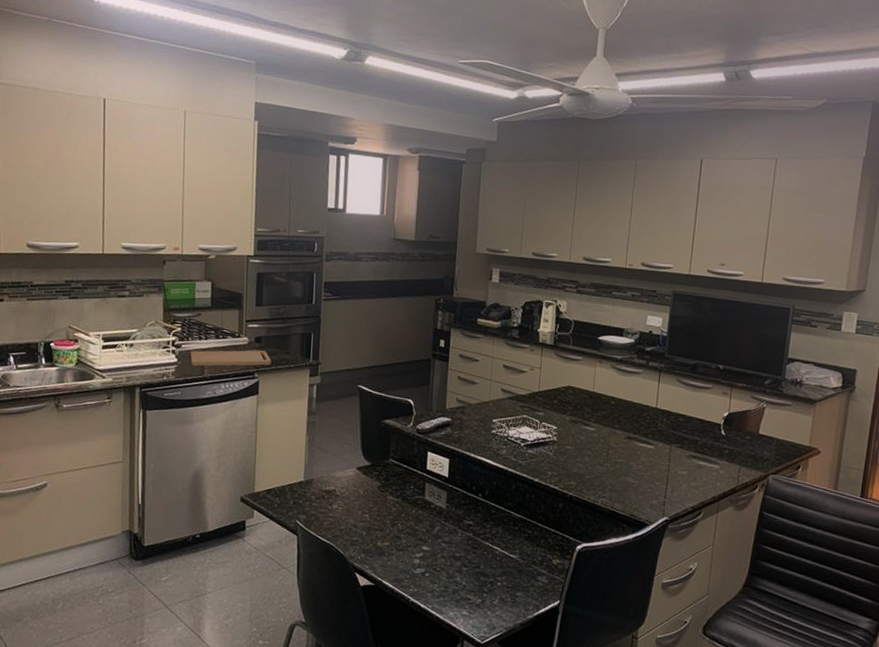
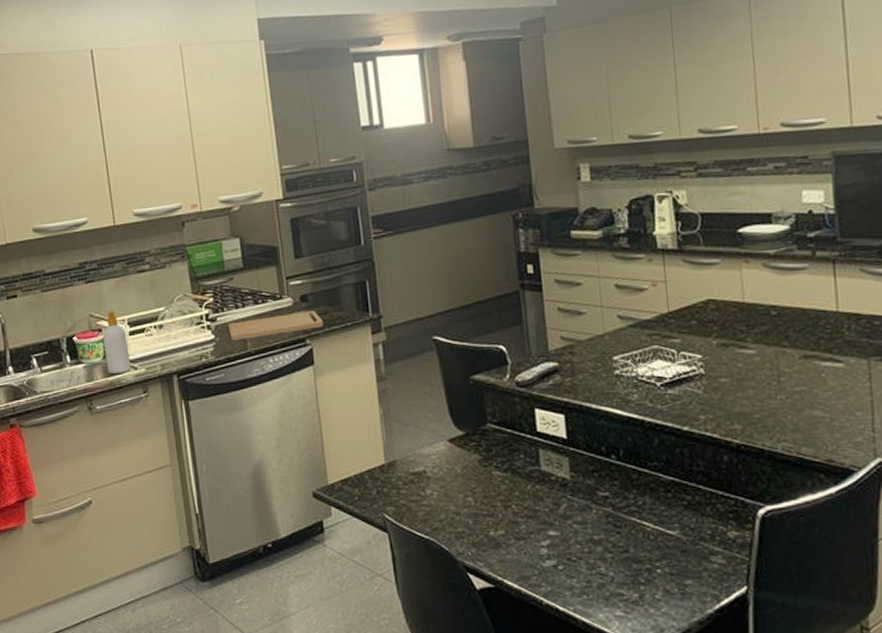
soap bottle: none [77,326,100,380] -> present [103,311,131,375]

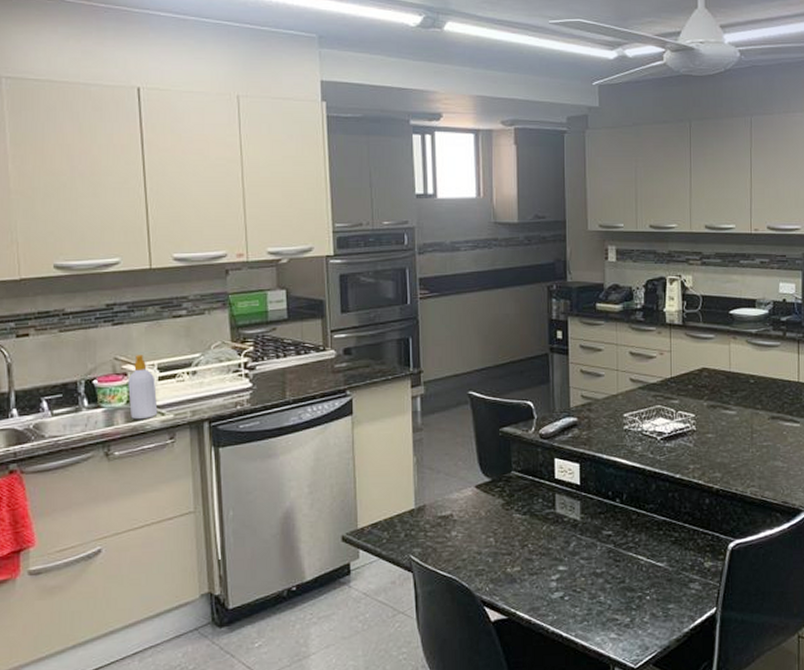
cutting board: present [228,311,324,341] -> none [268,364,365,390]

